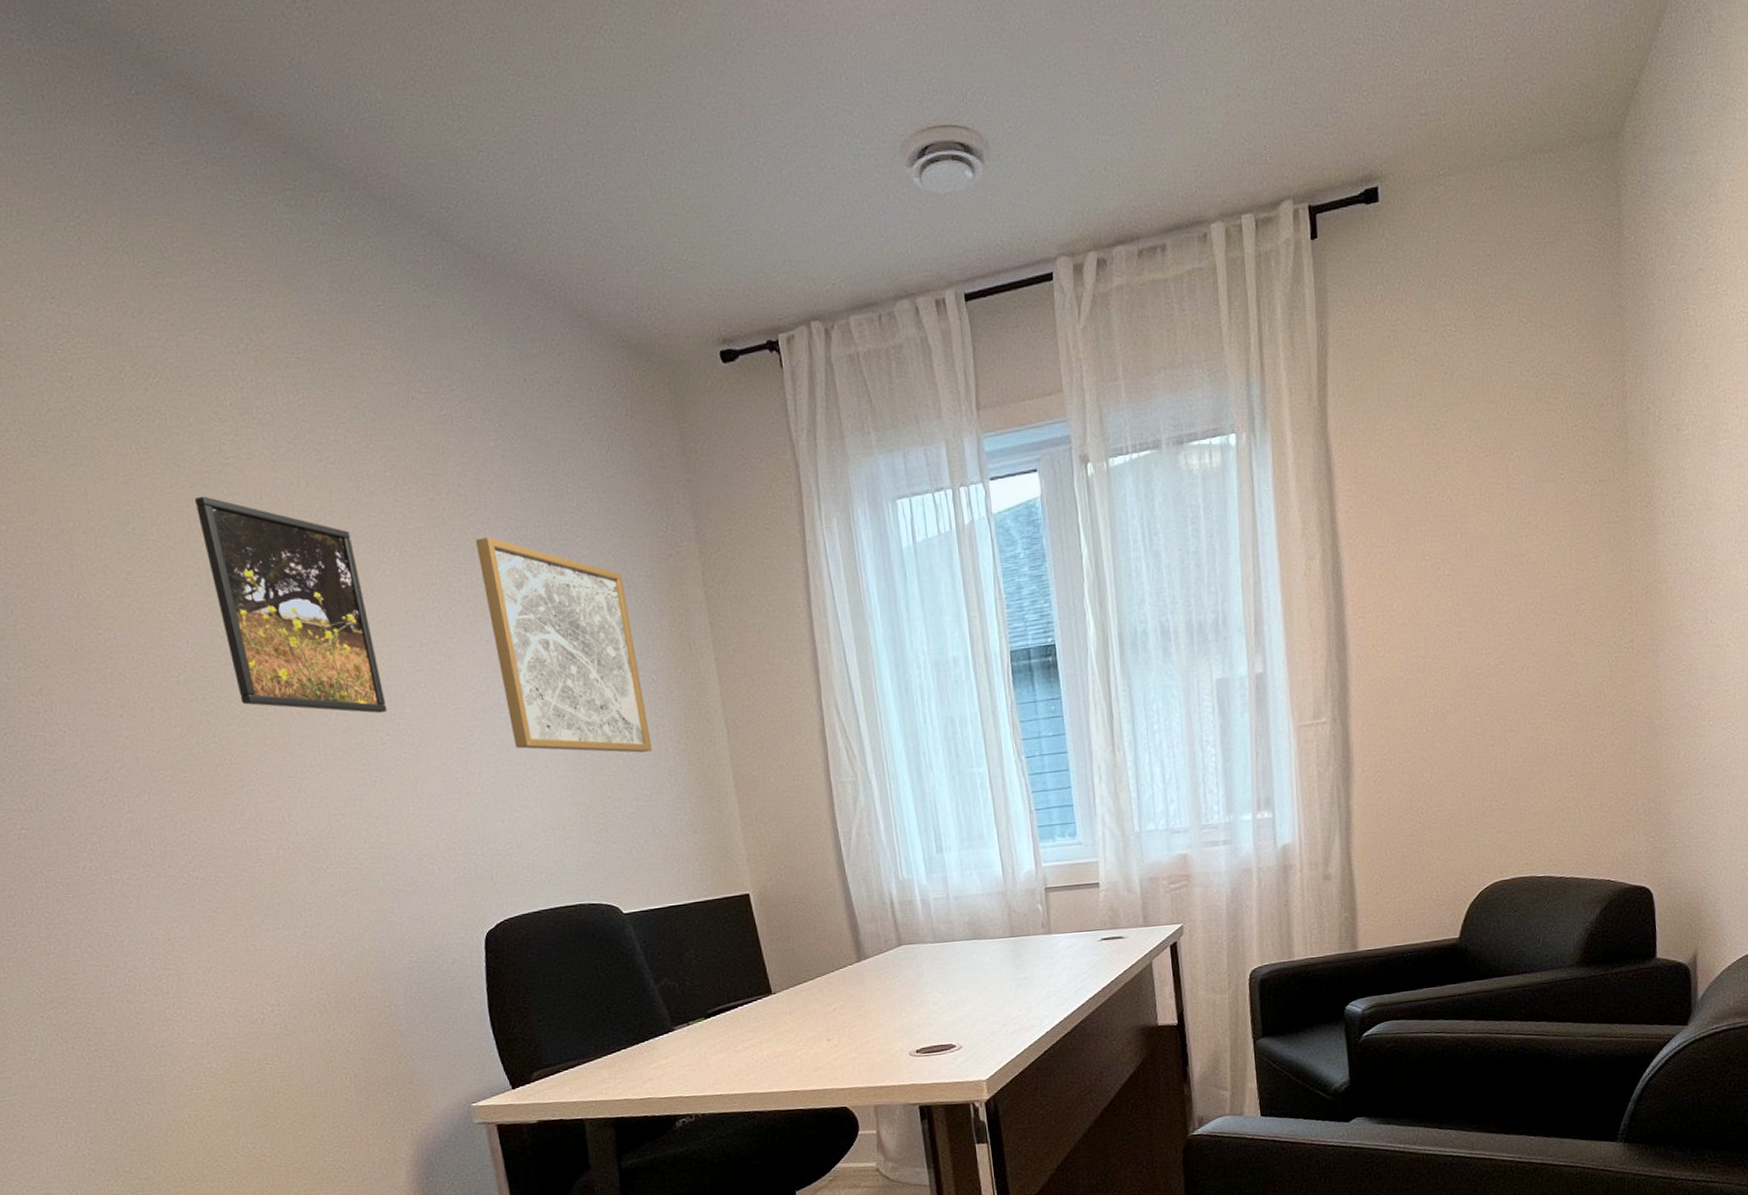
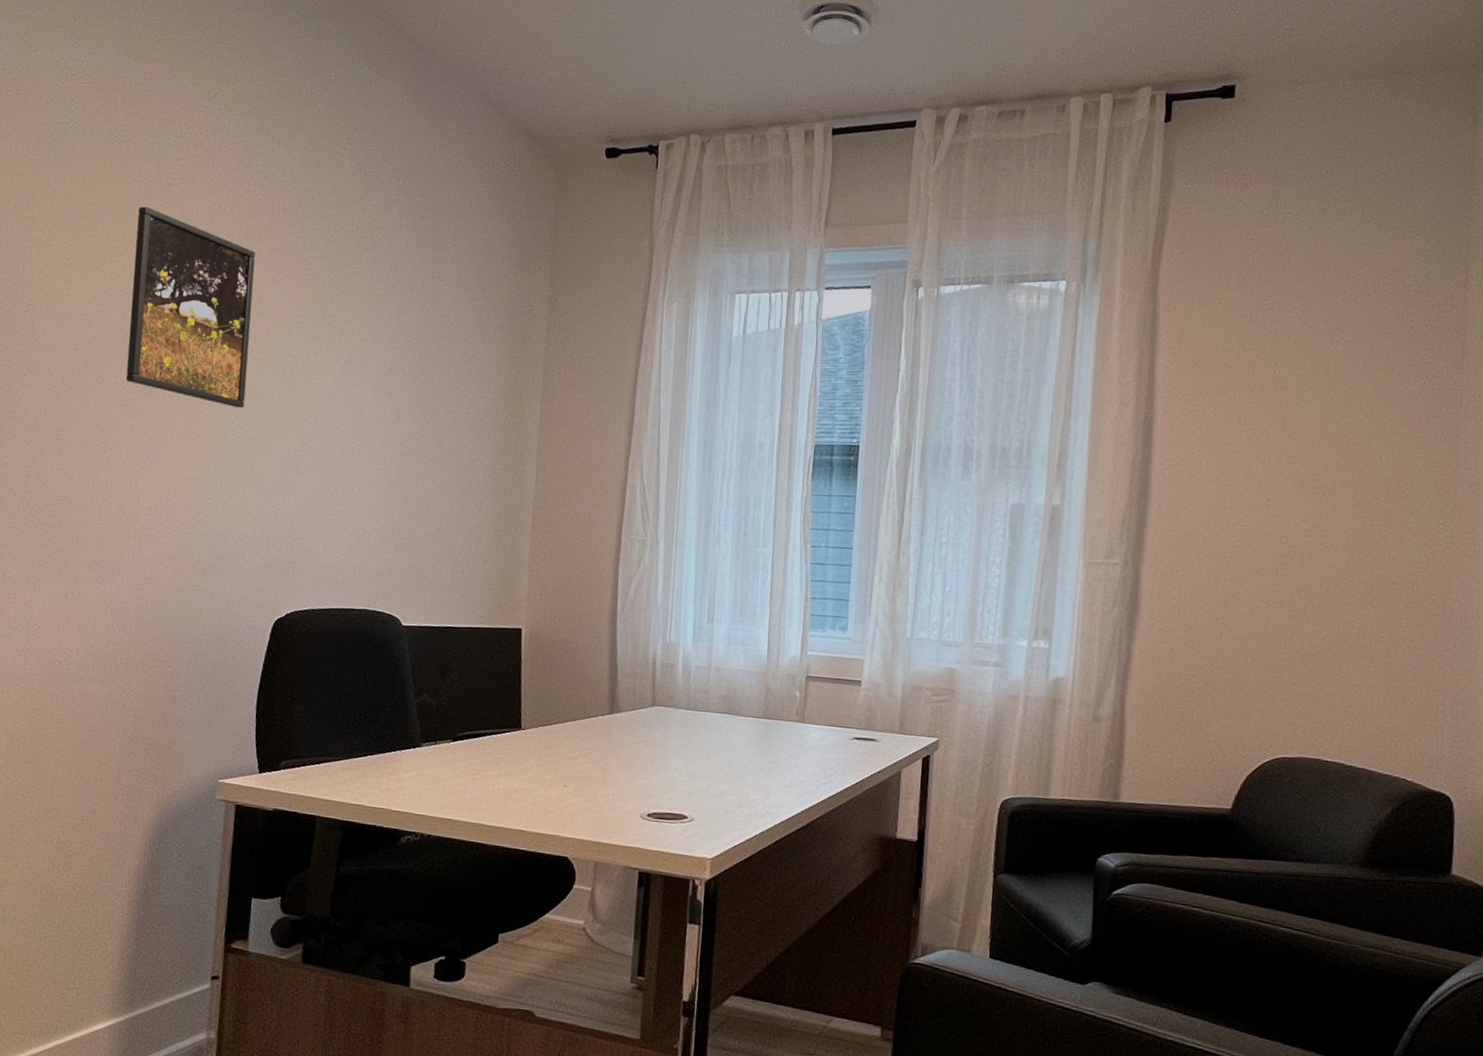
wall art: present [475,537,653,753] -> none [345,273,476,481]

